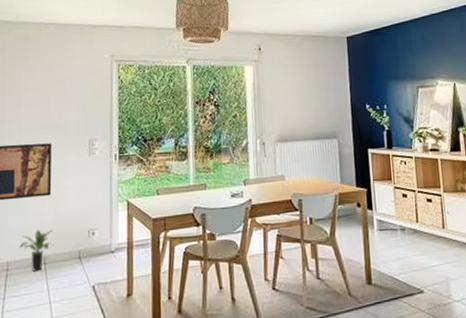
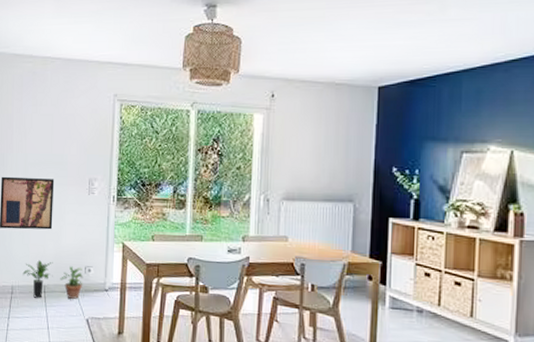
potted plant: none [61,231,87,267] -> present [60,266,83,299]

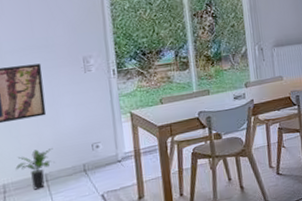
potted plant: present [60,266,83,299] -> none [64,146,93,180]

